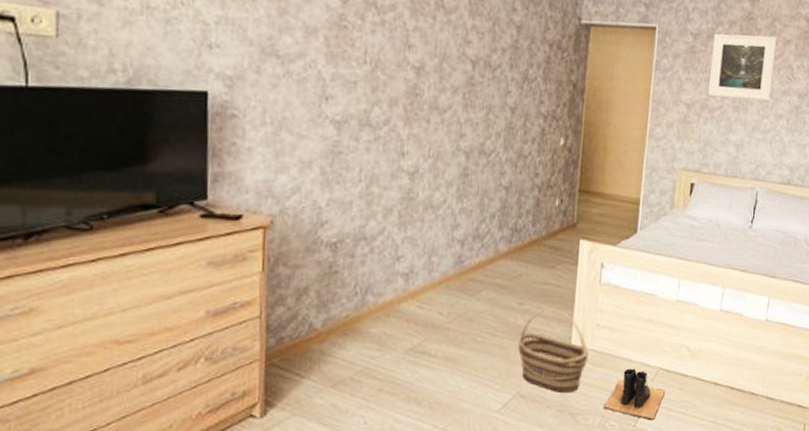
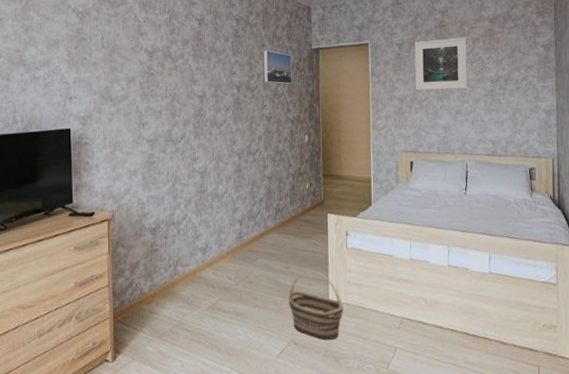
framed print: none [510,16,552,67] -> present [263,50,292,84]
boots: present [603,368,666,421] -> none [360,318,411,364]

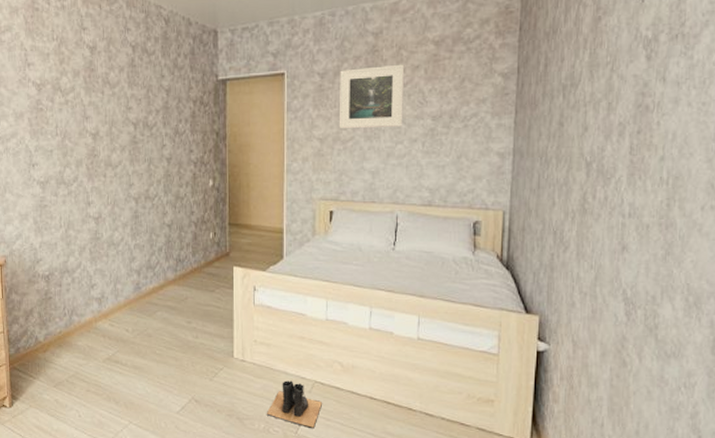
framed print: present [263,50,292,84] -> none [162,81,195,121]
basket: present [289,270,344,341] -> none [190,326,250,400]
boots: none [360,318,411,364] -> present [266,380,323,429]

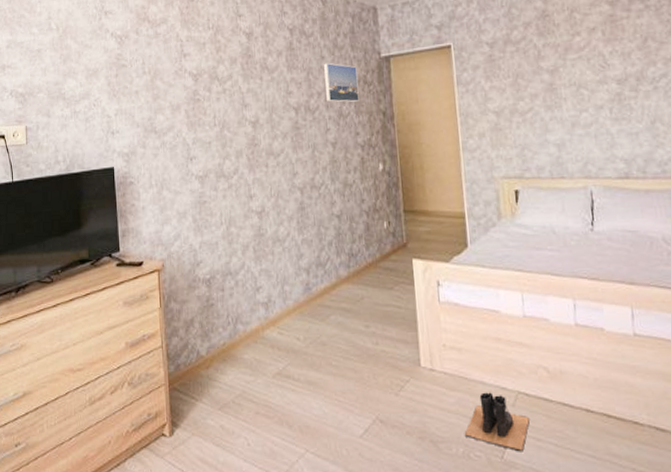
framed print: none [162,81,195,121] -> present [323,62,359,102]
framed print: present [339,64,405,129] -> none [510,27,586,100]

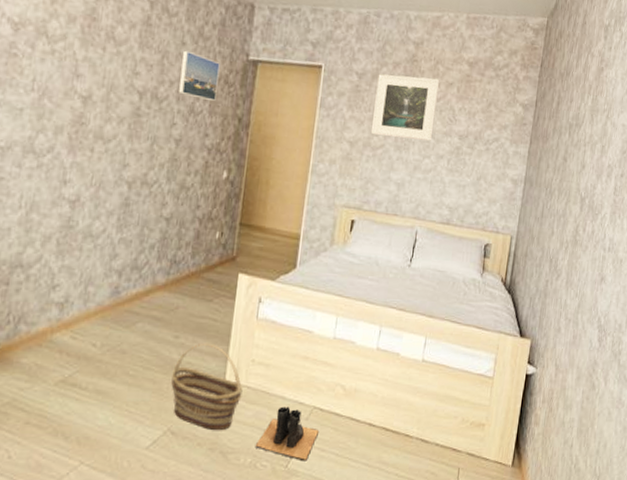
basket: none [370,330,441,419] -> present [171,343,243,431]
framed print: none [510,27,586,100] -> present [370,73,440,141]

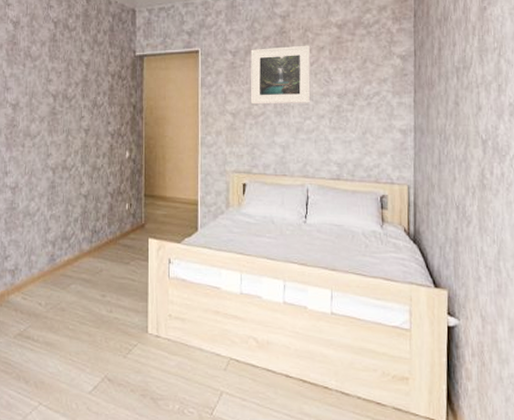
basket: present [171,343,243,431] -> none [103,300,164,379]
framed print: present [177,50,220,101] -> none [82,56,113,94]
boots: present [255,406,320,462] -> none [181,357,239,410]

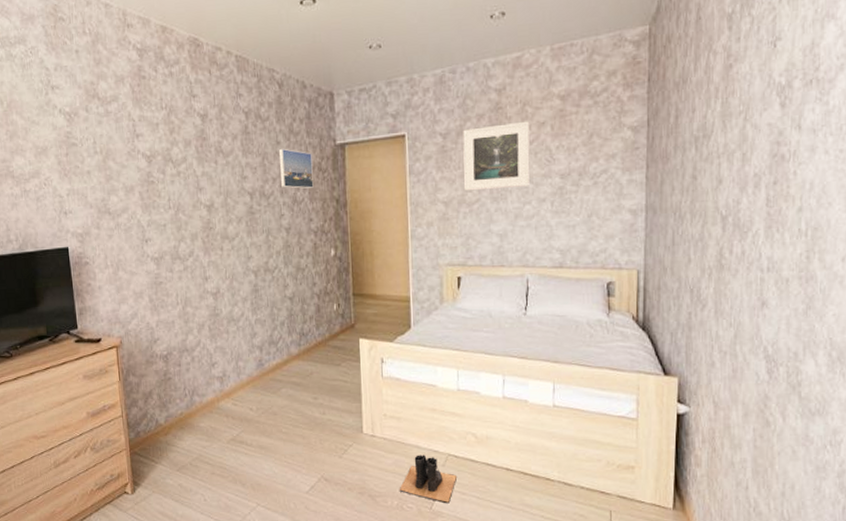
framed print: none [82,56,113,94] -> present [278,148,314,189]
boots: none [181,357,239,410] -> present [399,455,458,504]

